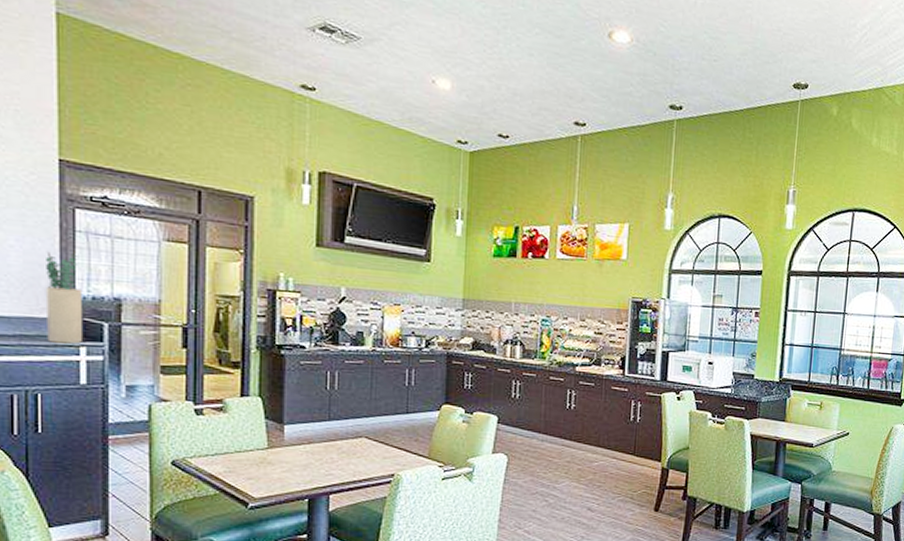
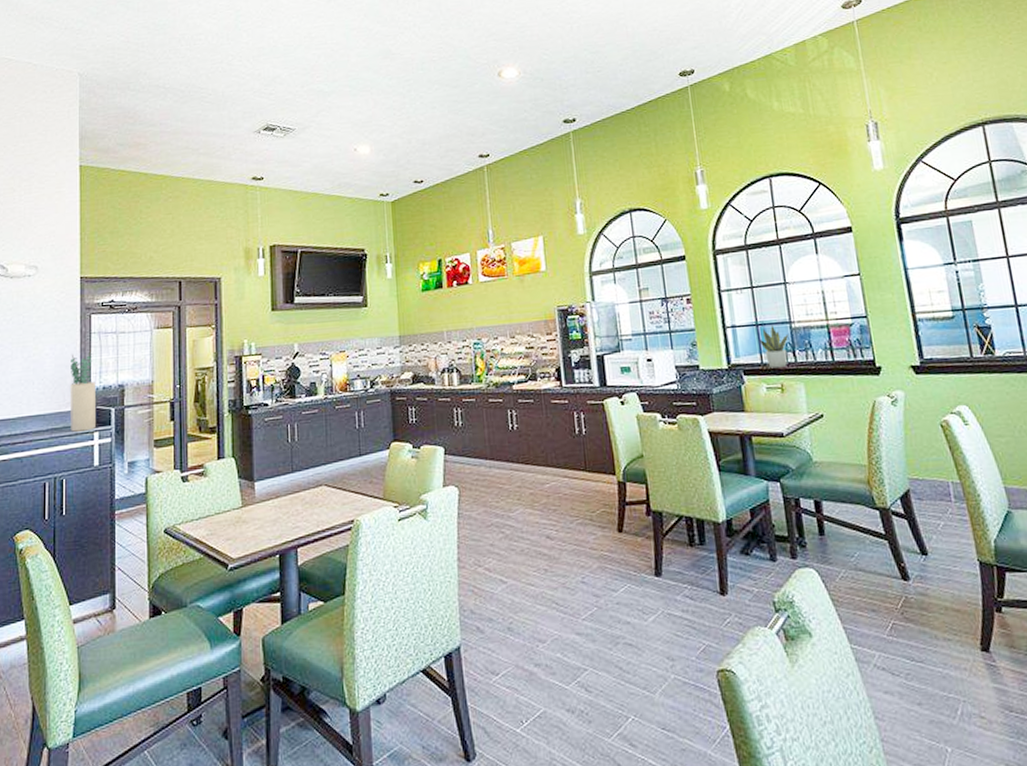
potted plant: none [810,348,837,388] -> present [759,324,789,369]

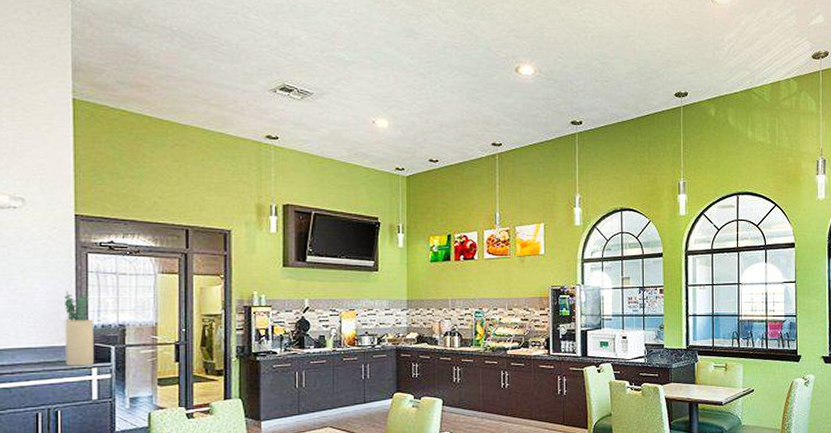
potted plant: present [759,324,789,369] -> none [713,316,736,351]

